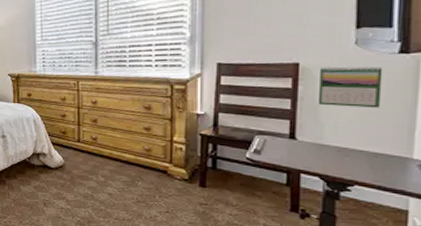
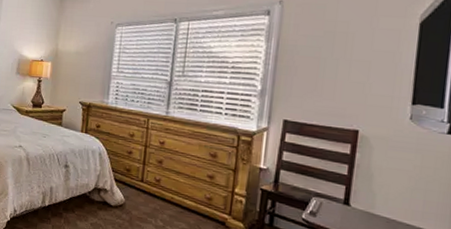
calendar: present [317,66,383,108] -> none [372,137,433,185]

